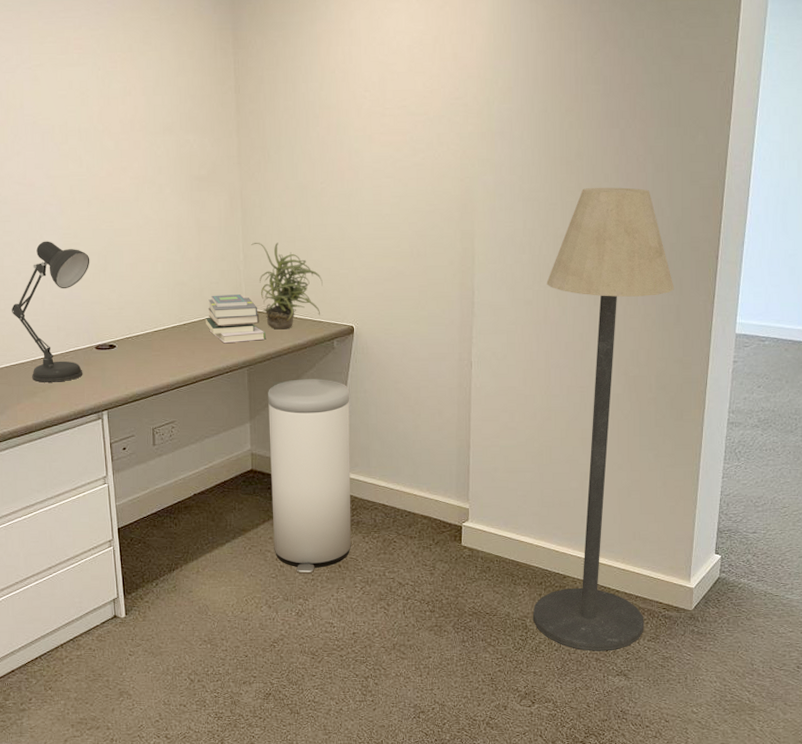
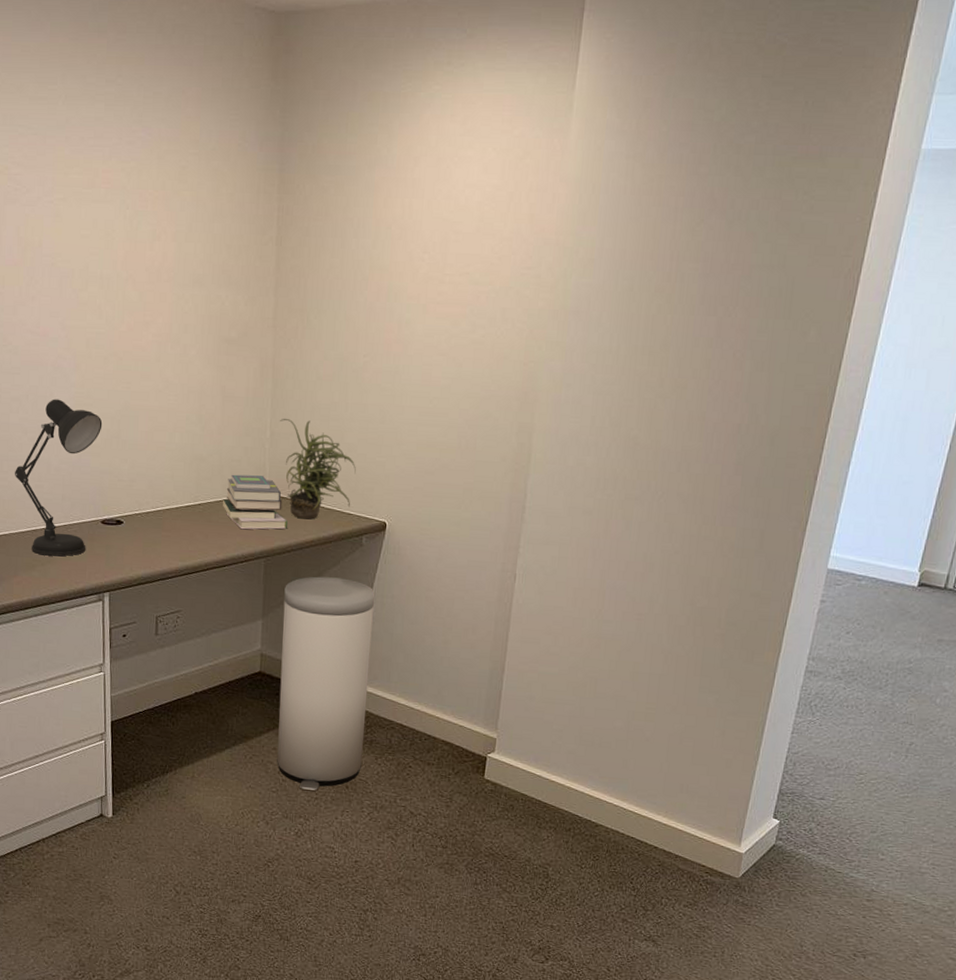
floor lamp: present [532,187,674,651] -> none [555,384,761,912]

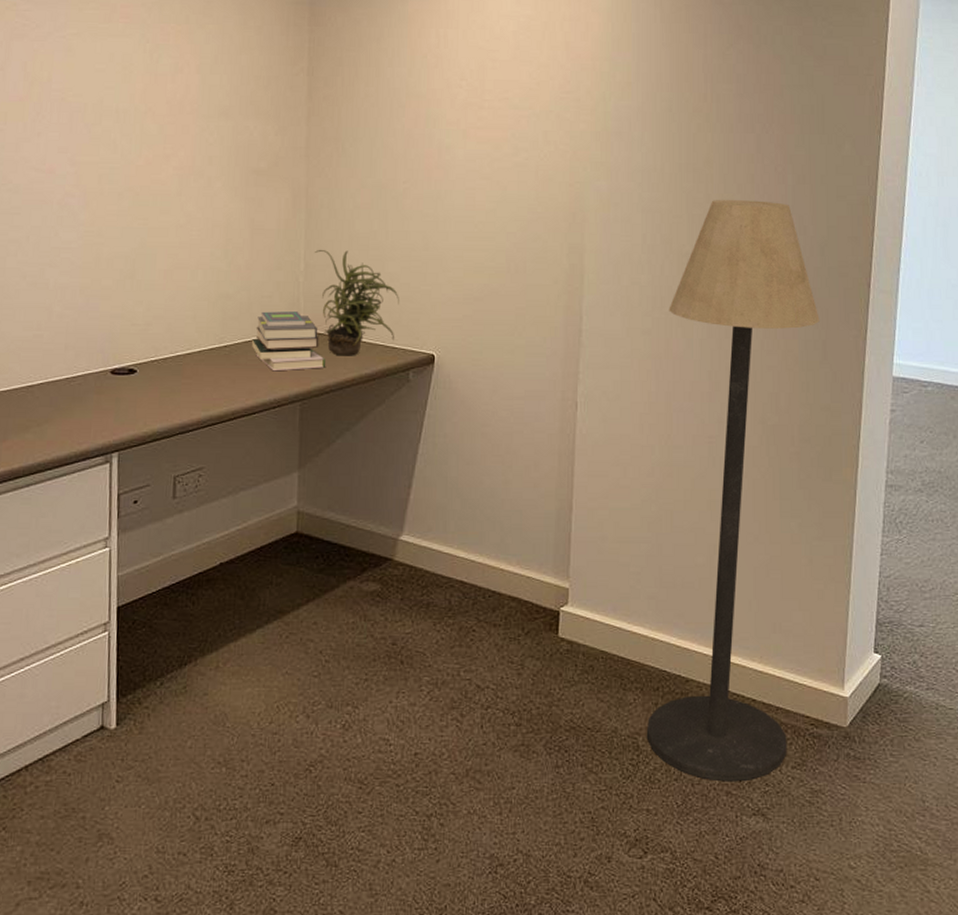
desk lamp: present [15,399,103,557] -> none [9,239,115,414]
pedal bin: present [277,576,376,792] -> none [318,418,426,671]
floor lamp: none [555,384,761,912] -> present [646,200,820,782]

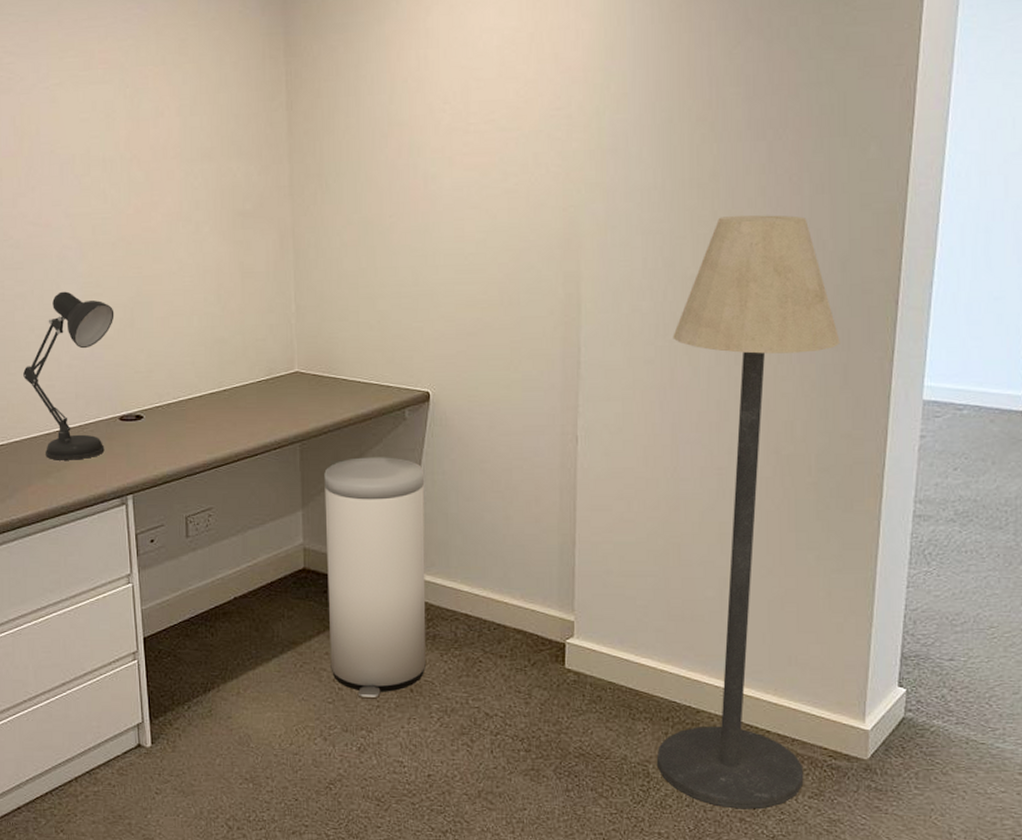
desk lamp: none [9,239,115,414] -> present [23,291,114,460]
books: present [252,311,325,372] -> none [250,354,322,414]
potted plant: present [315,249,399,356] -> none [305,289,392,396]
pedal bin: none [318,418,426,671] -> present [324,457,426,699]

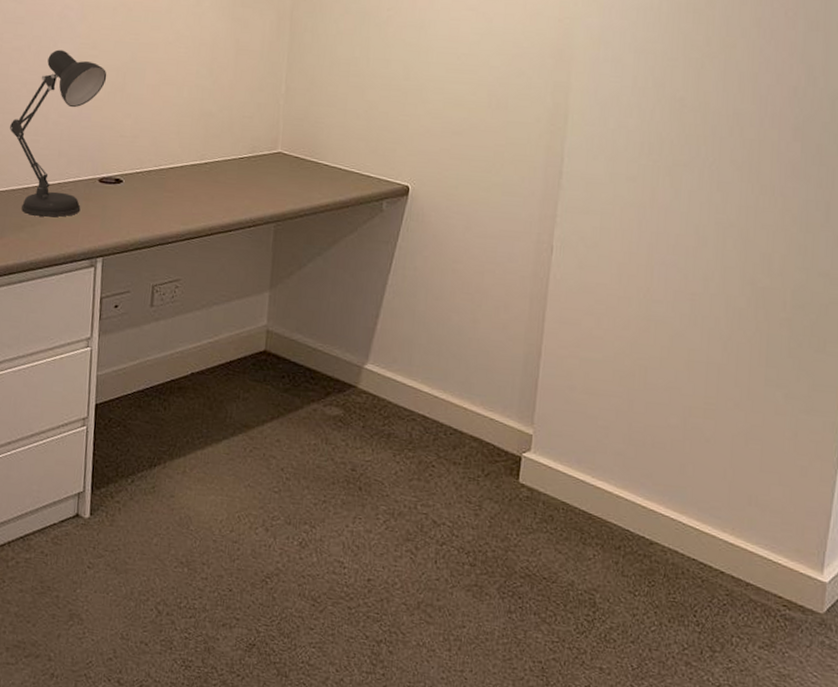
pedal bin: present [324,457,426,699] -> none [280,244,396,493]
floor lamp: present [656,215,840,809] -> none [604,43,825,654]

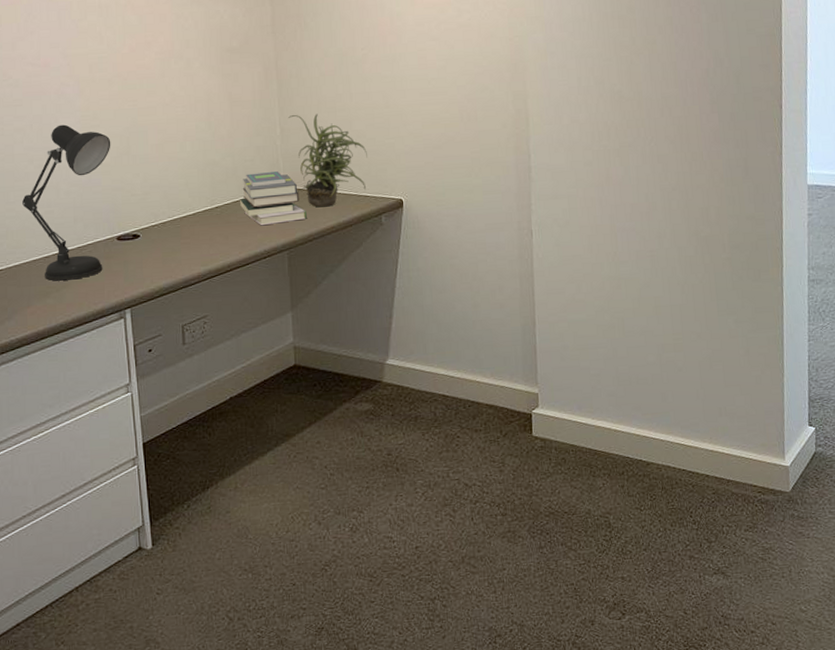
books: none [231,131,301,192] -> present [240,171,307,226]
potted plant: none [294,73,377,182] -> present [288,114,367,207]

